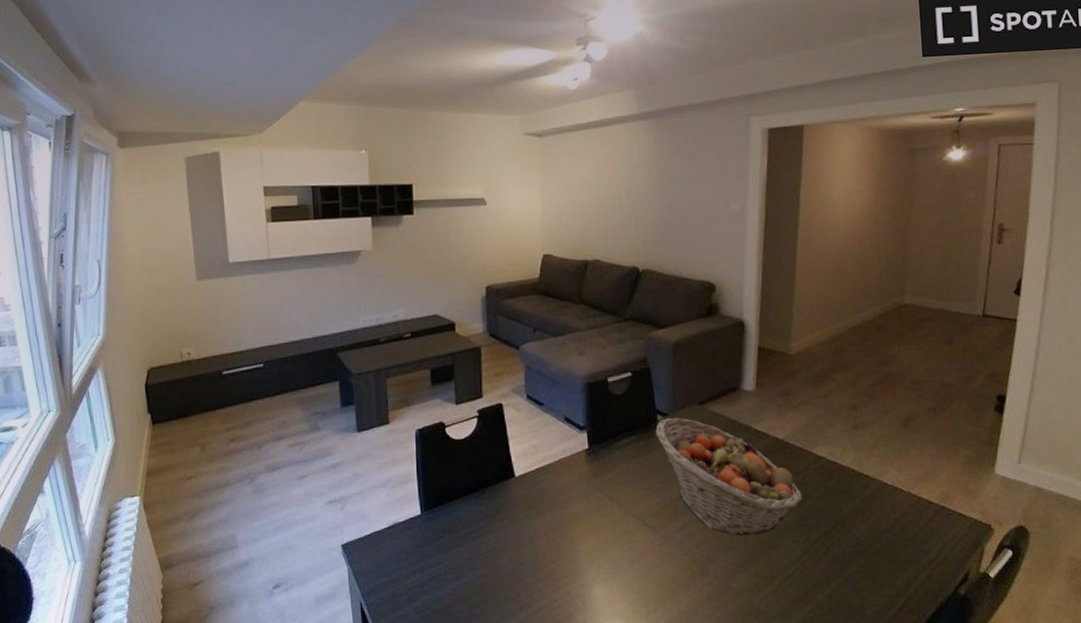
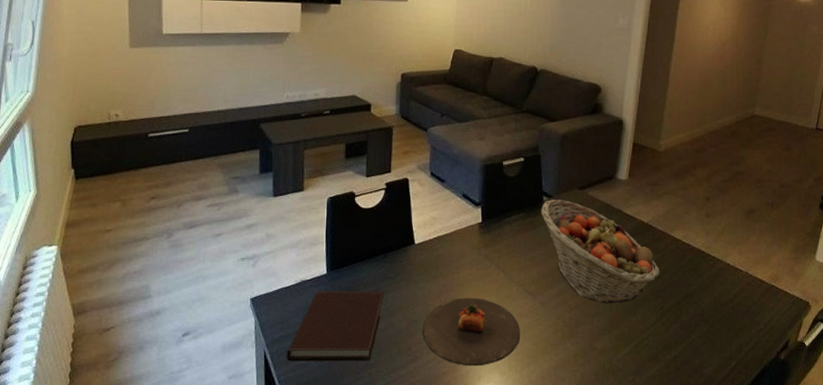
notebook: none [385,532,486,613] -> present [287,291,384,361]
plate: none [532,535,643,613] -> present [423,298,521,366]

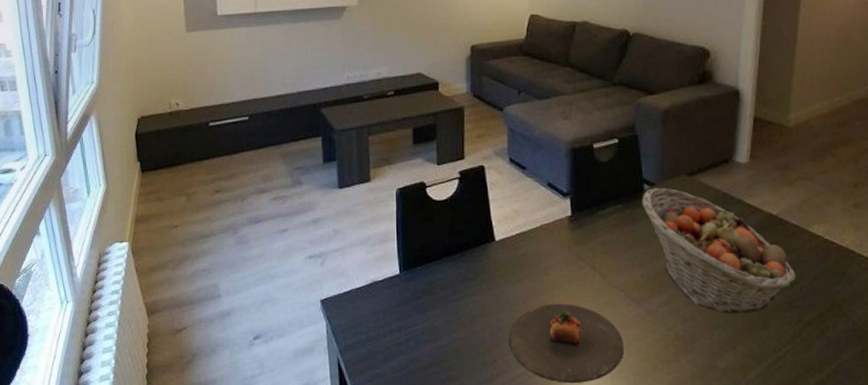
notebook: present [287,291,384,361] -> none [362,293,464,373]

